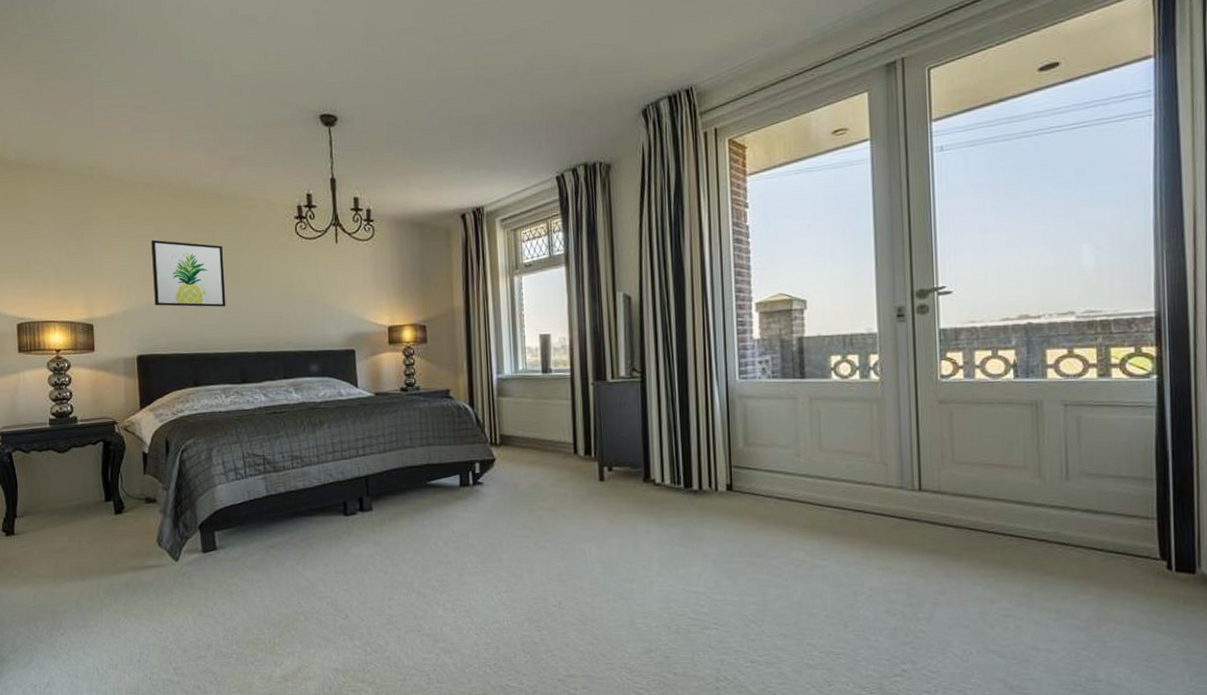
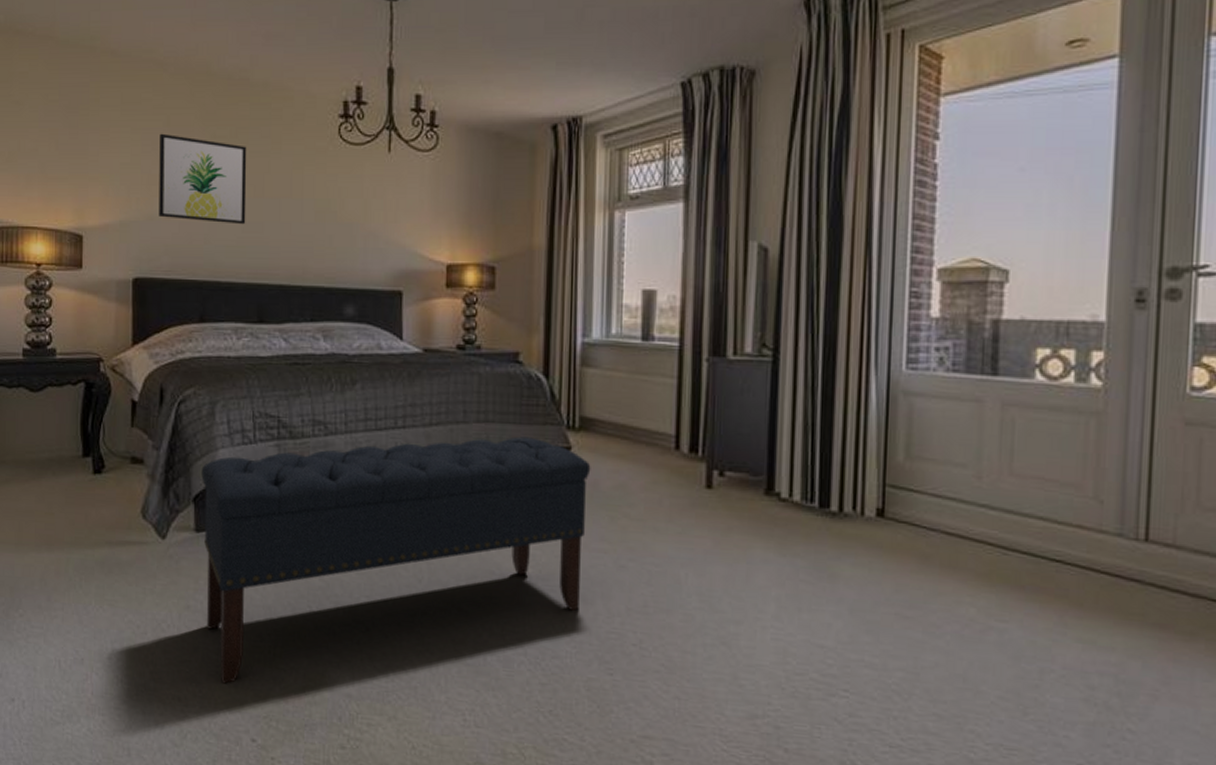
bench: none [204,454,512,671] -> present [201,436,591,684]

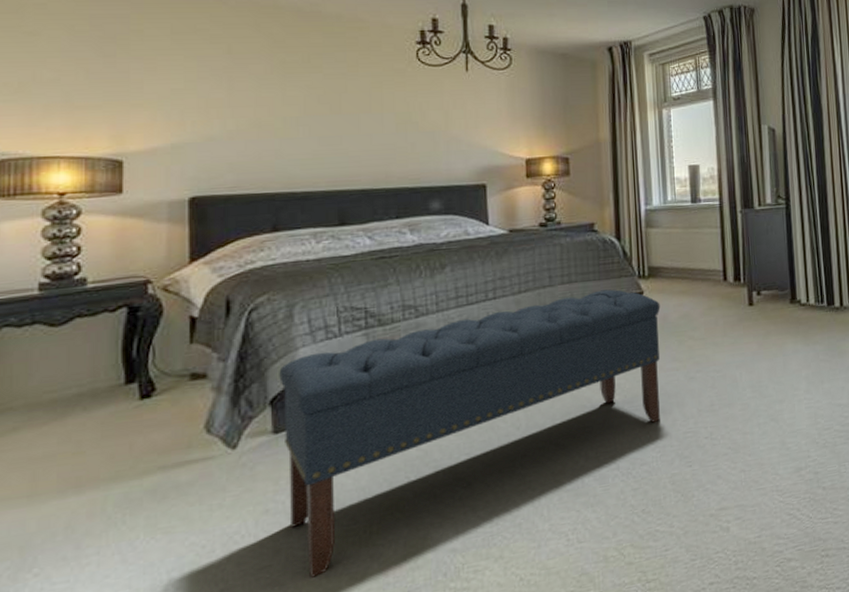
wall art: present [159,133,247,225] -> none [220,60,323,139]

